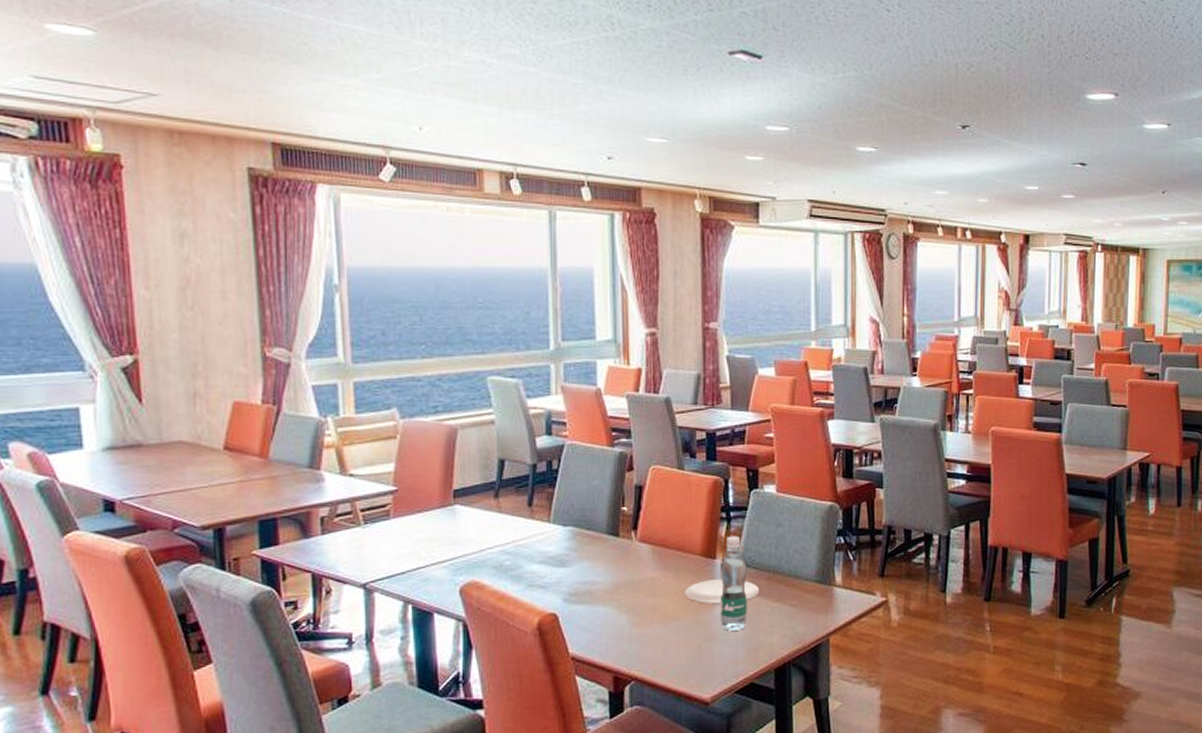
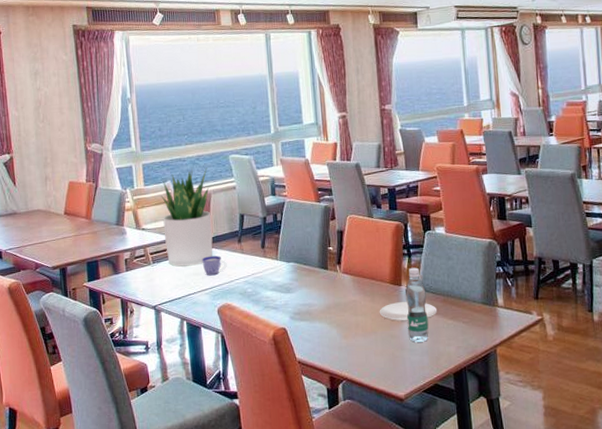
planter: none [381,390,457,529] -> present [161,167,213,267]
cup: none [439,515,477,543] -> present [202,256,227,276]

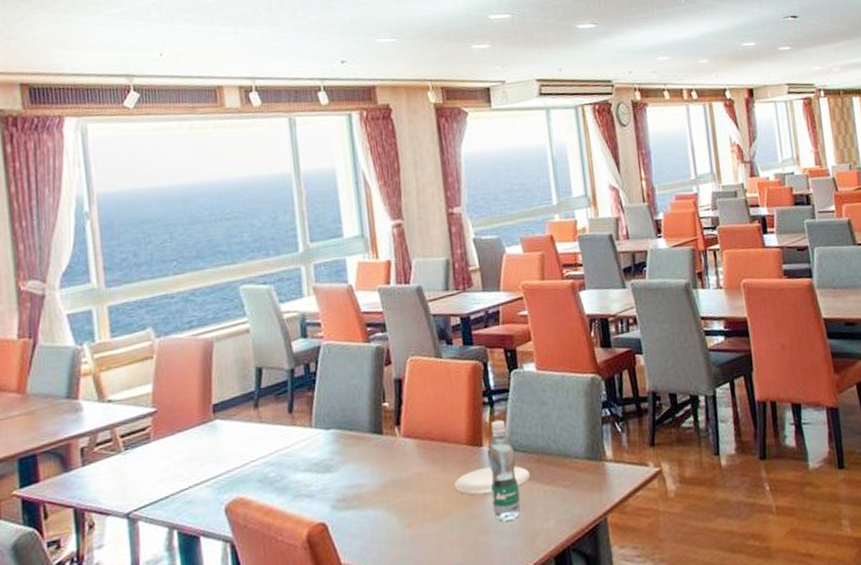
planter: present [161,167,213,267] -> none [137,305,217,452]
cup: present [202,256,227,276] -> none [200,429,239,460]

